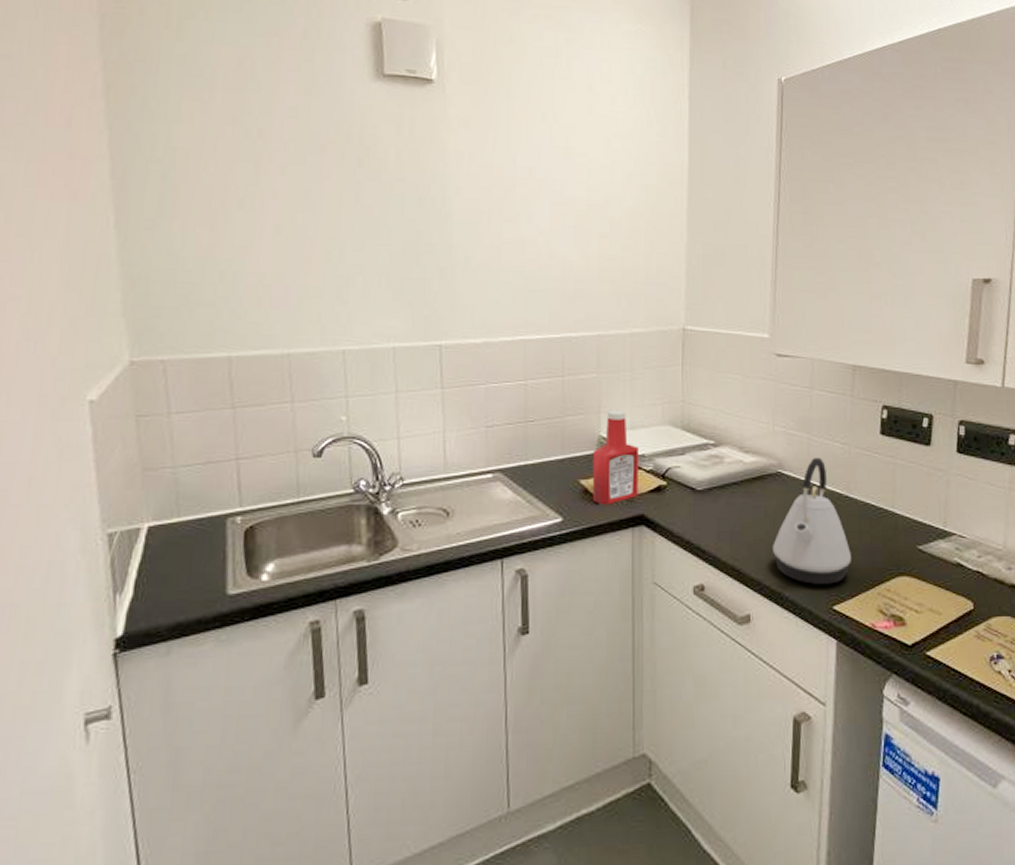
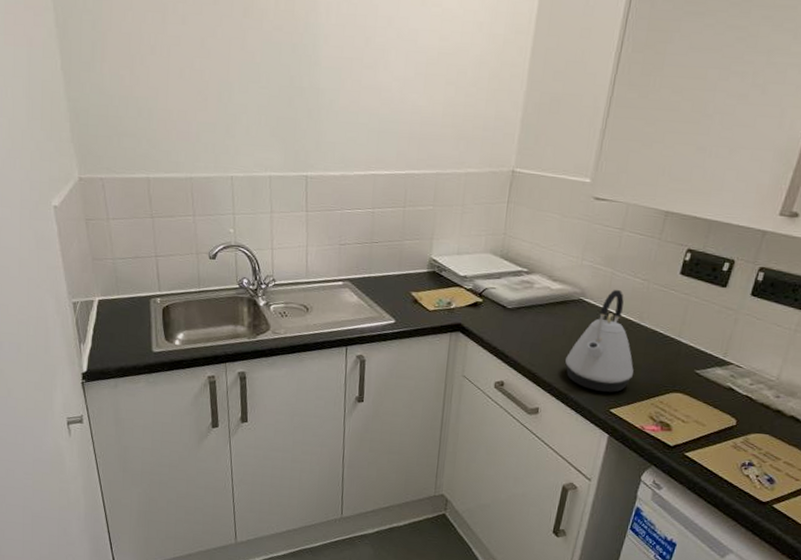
ketchup bottle: present [592,409,638,505] -> none [420,237,462,314]

